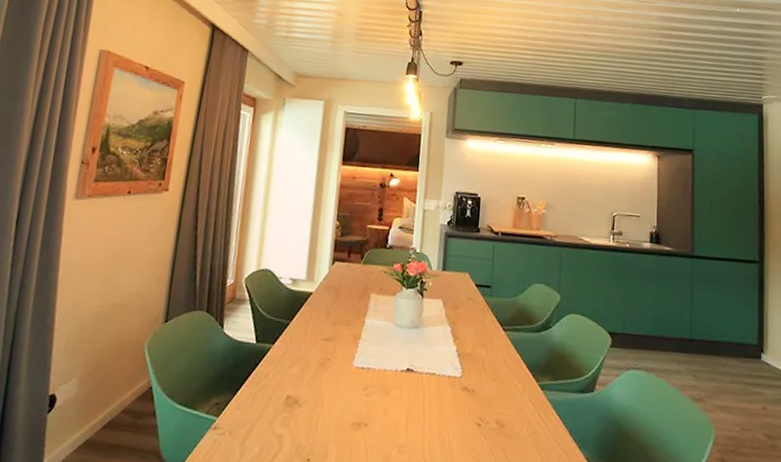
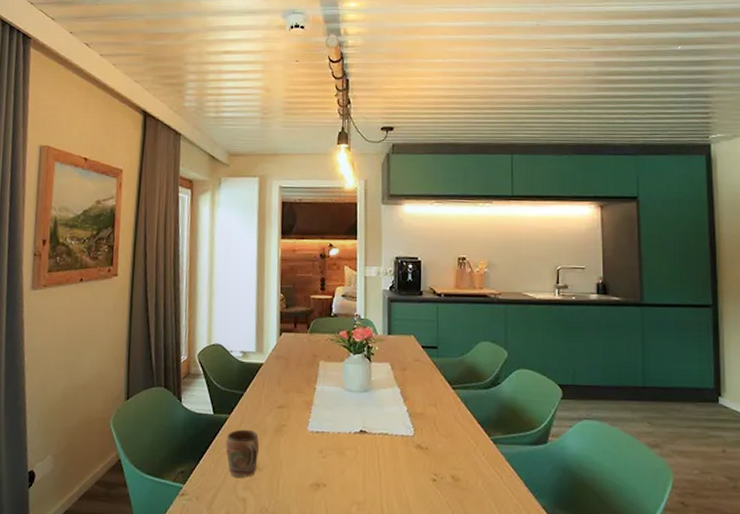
mug: none [265,360,302,413] -> present [225,429,260,477]

